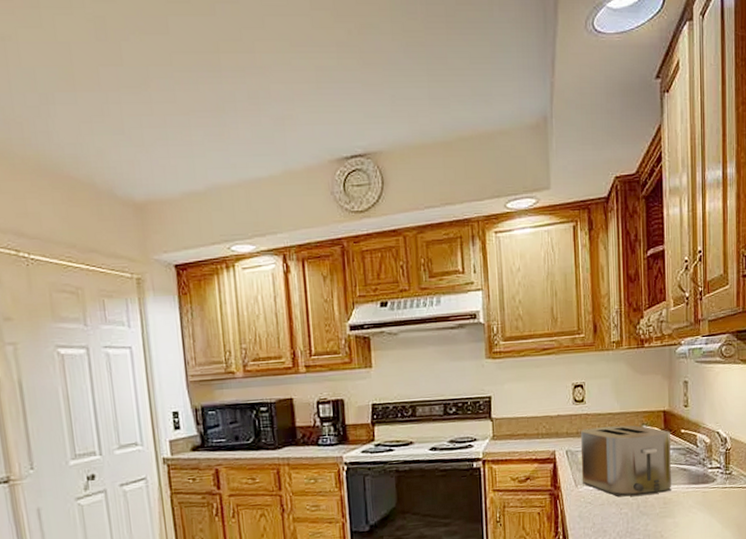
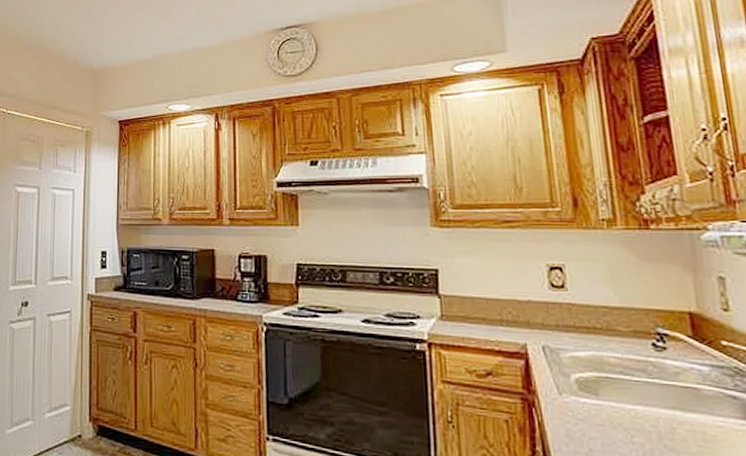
toaster: present [580,425,671,498] -> none [561,322,714,425]

